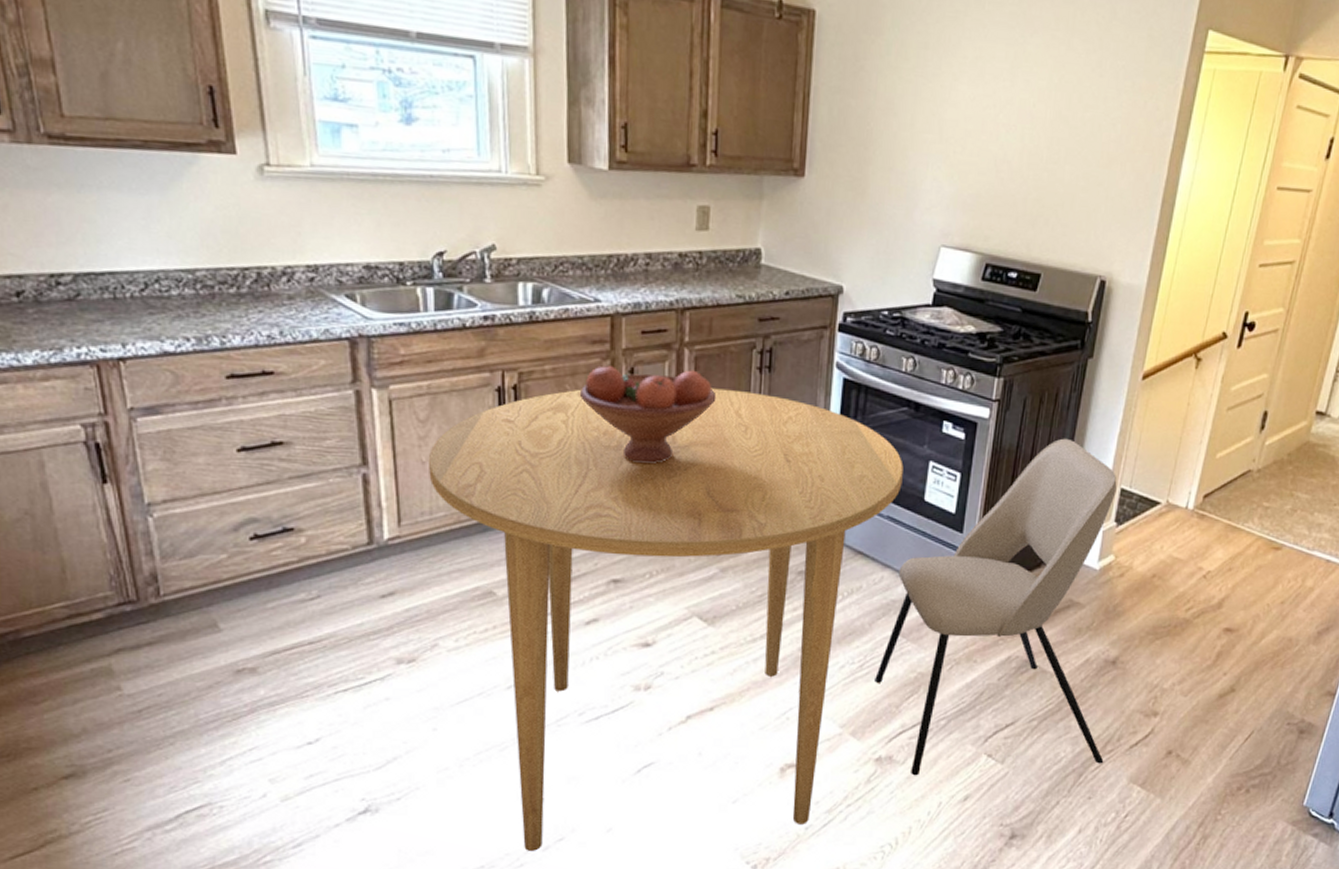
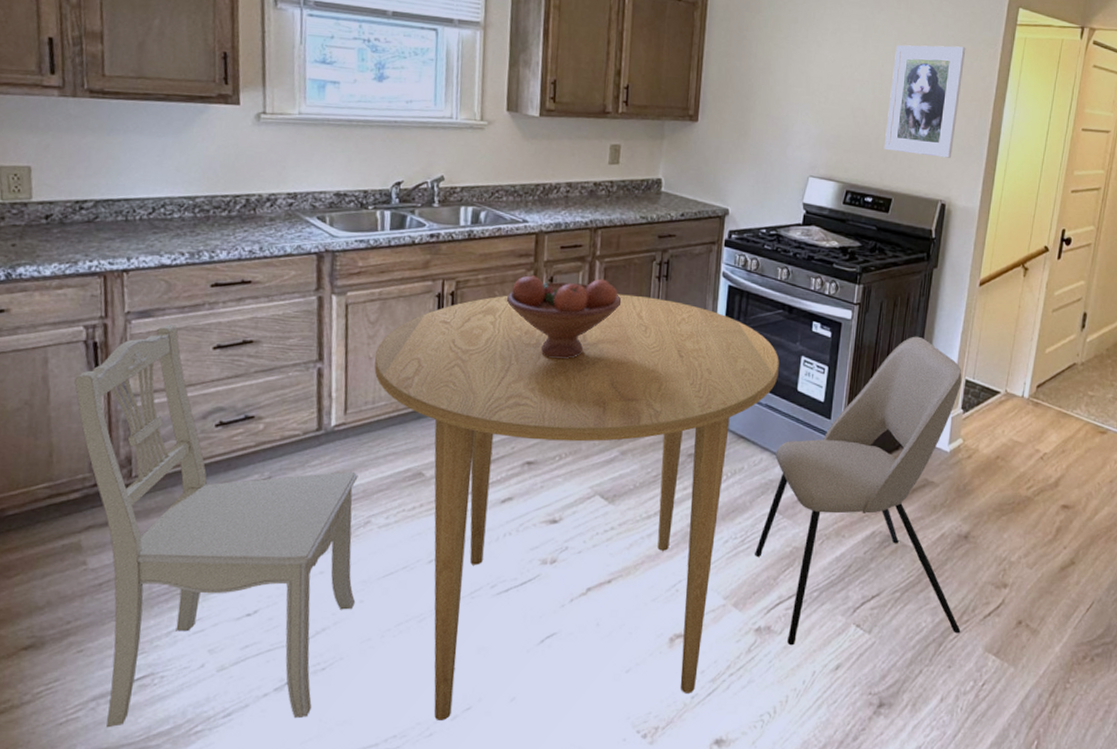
dining chair: none [79,423,428,858] -> present [74,324,358,728]
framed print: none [1032,78,1139,224] -> present [883,45,966,158]

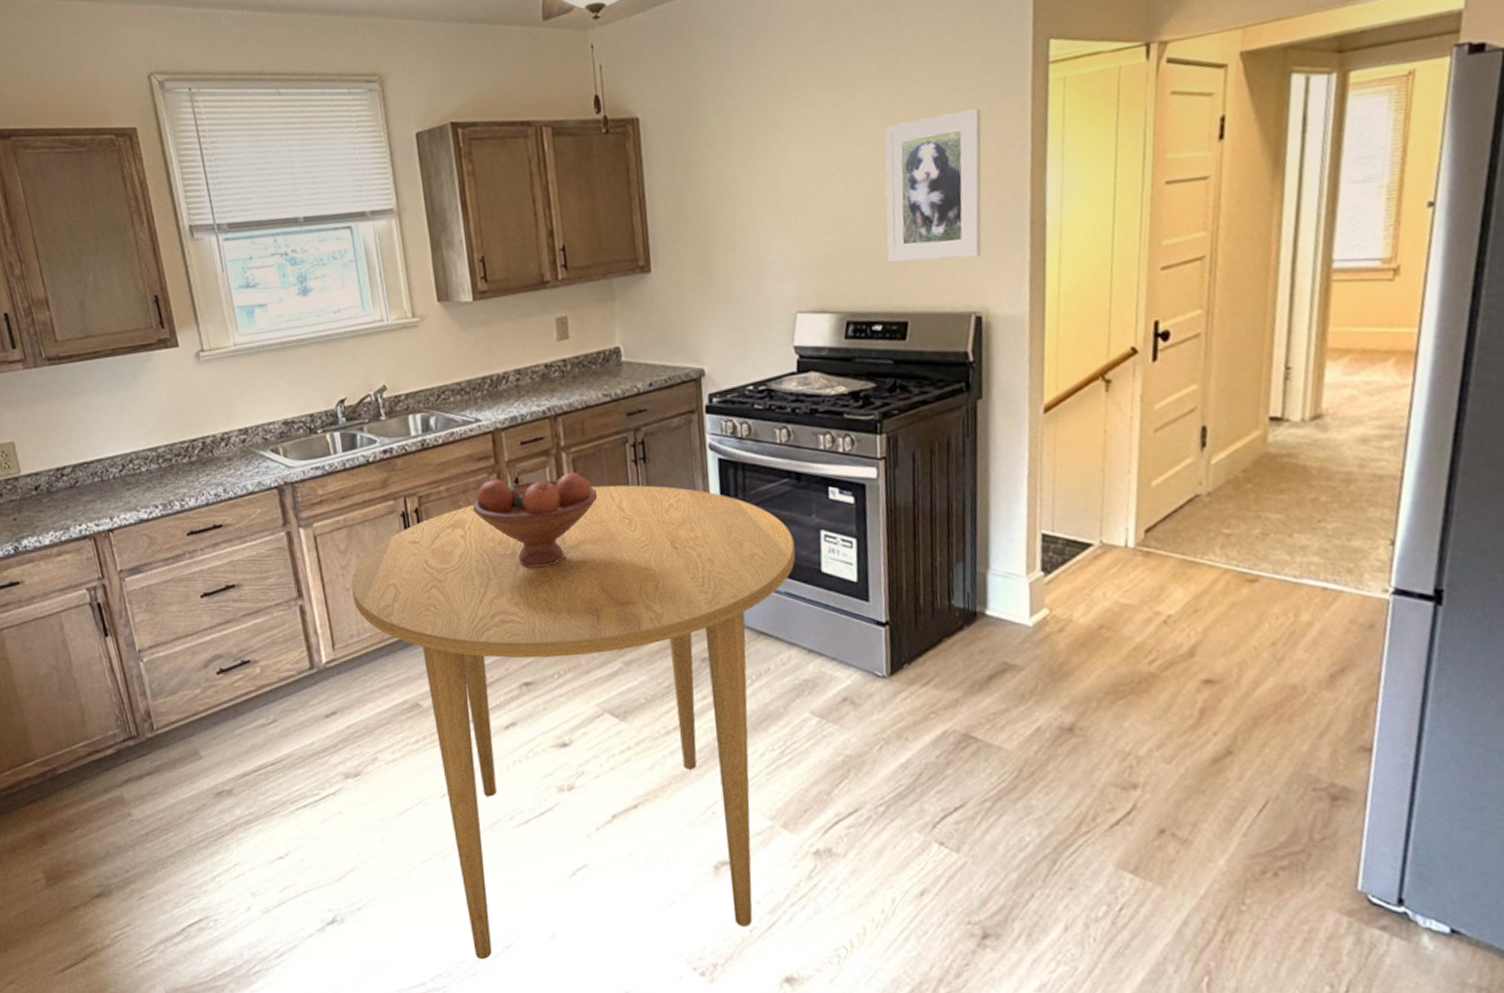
dining chair: present [74,324,358,728] -> none [89,578,378,969]
dining chair: present [755,336,962,646] -> none [799,487,1080,870]

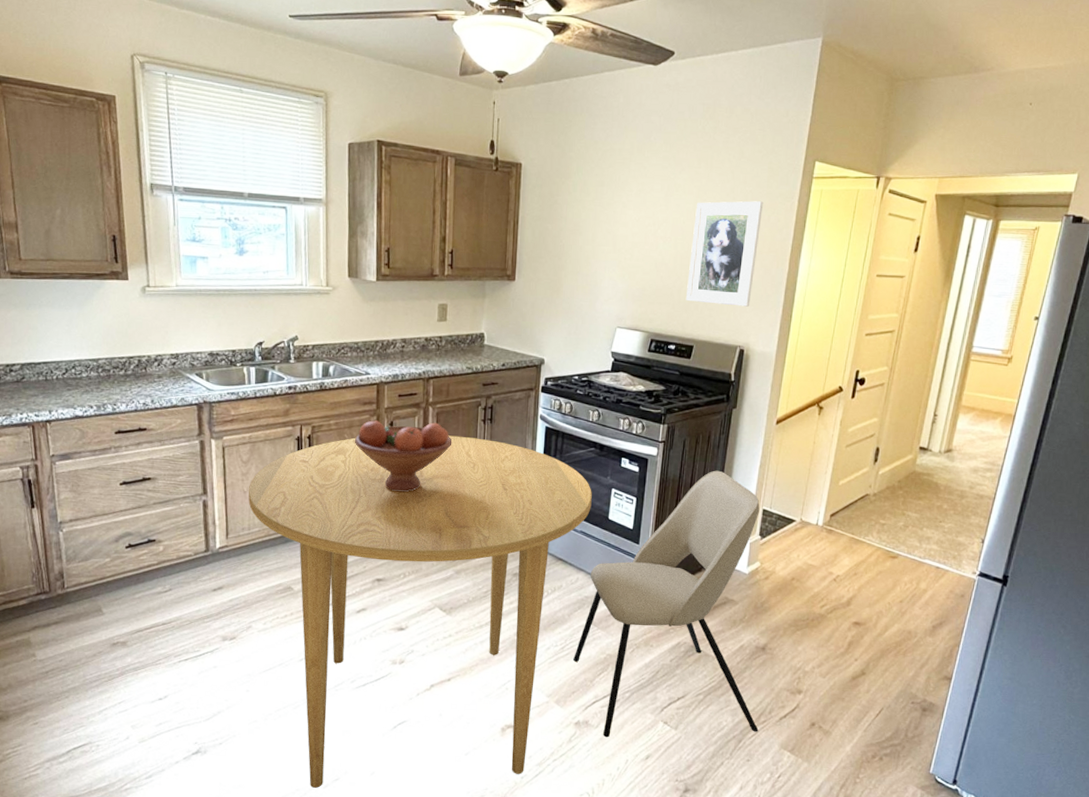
dining chair: none [799,487,1080,870] -> present [573,470,760,738]

